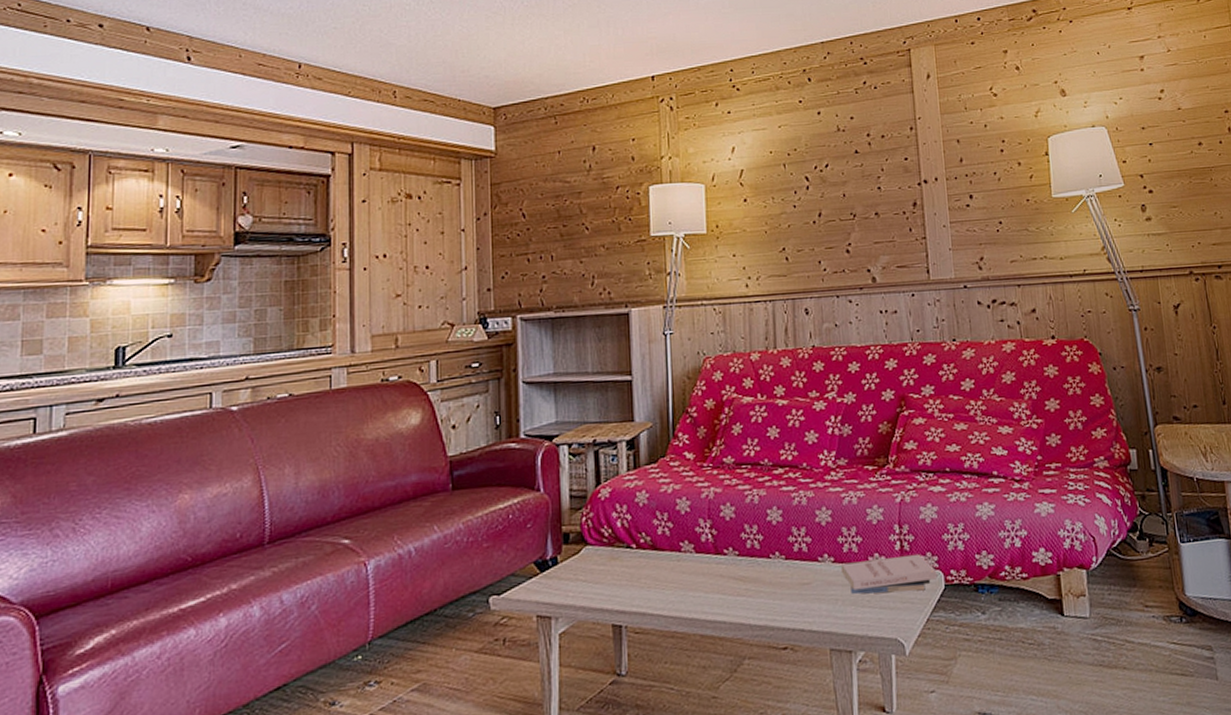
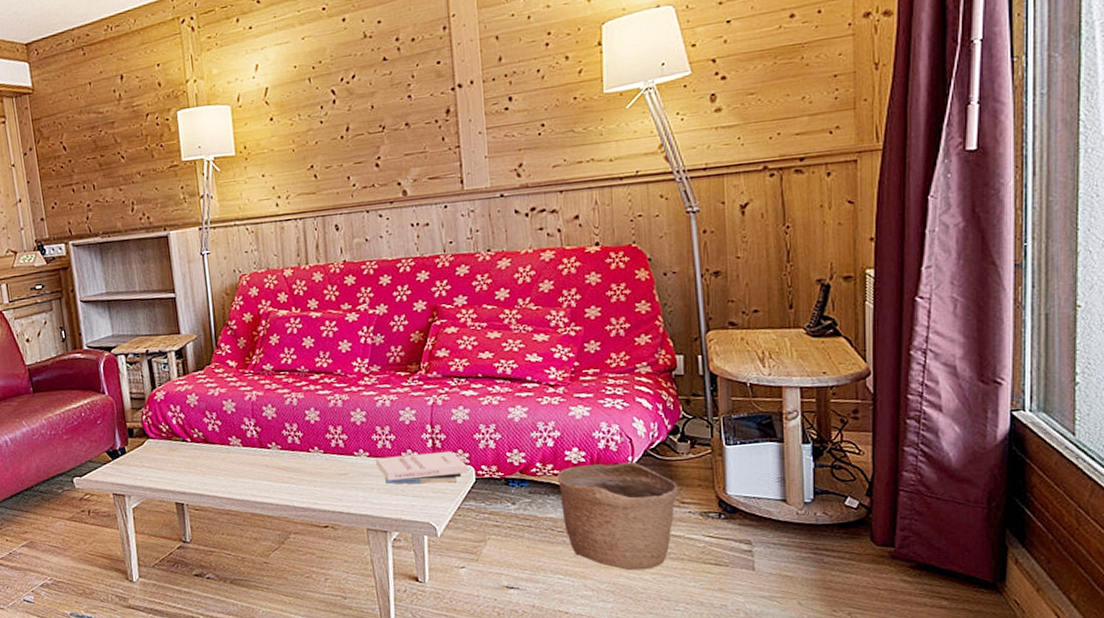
basket: none [1025,562,1141,687] -> present [556,462,678,571]

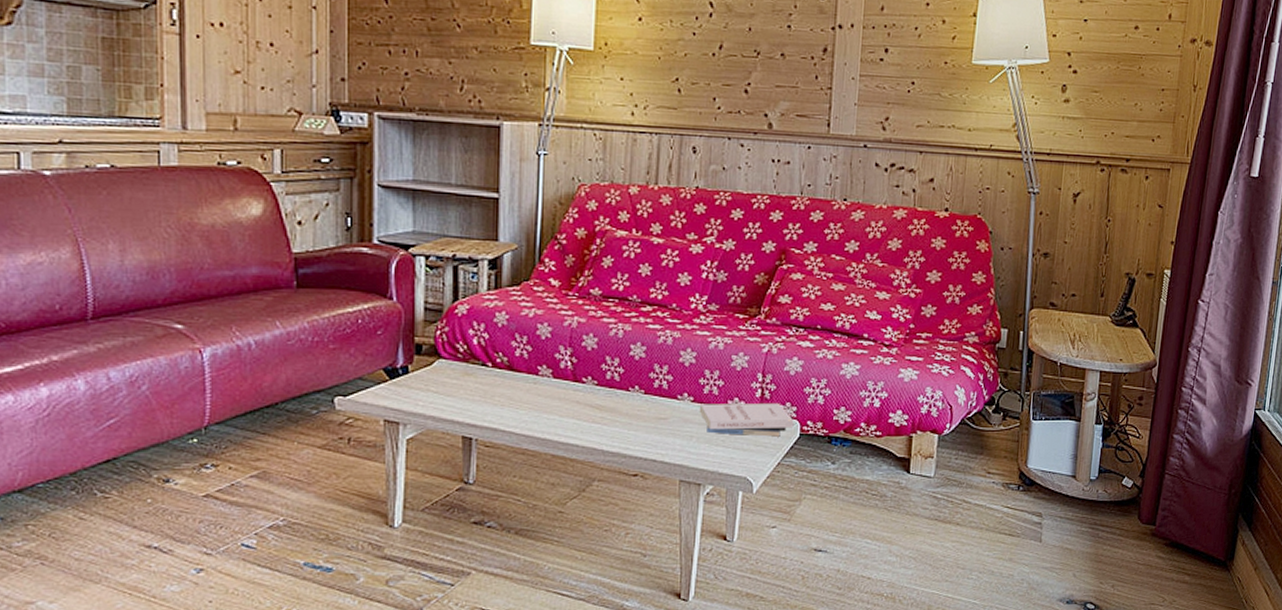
basket: present [556,462,678,571] -> none [878,428,987,538]

